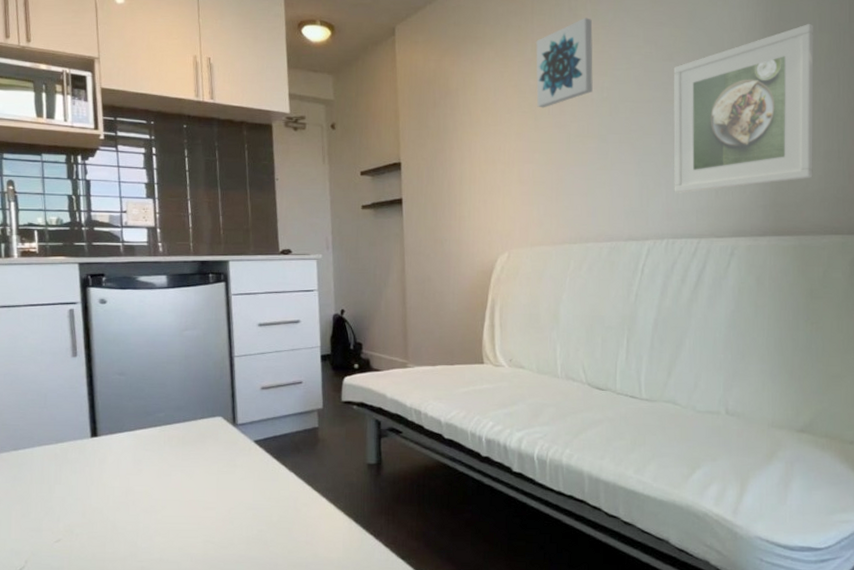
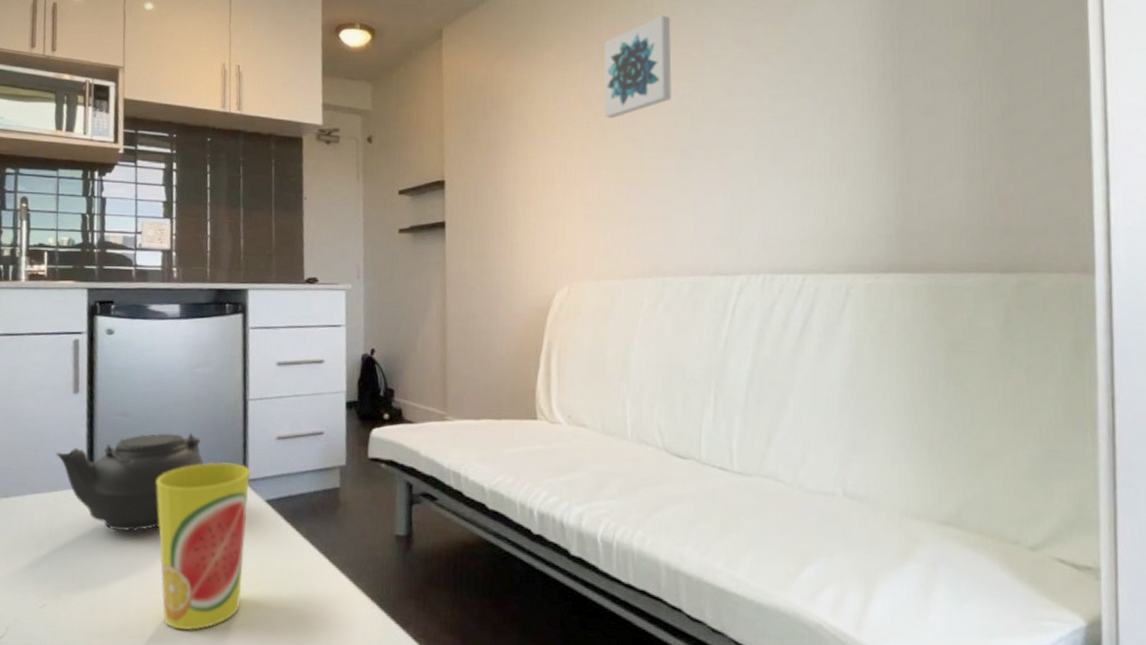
teapot: none [60,386,196,473] -> present [56,432,203,532]
cup: none [155,411,239,553] -> present [156,462,251,631]
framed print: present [673,23,814,193] -> none [769,16,951,219]

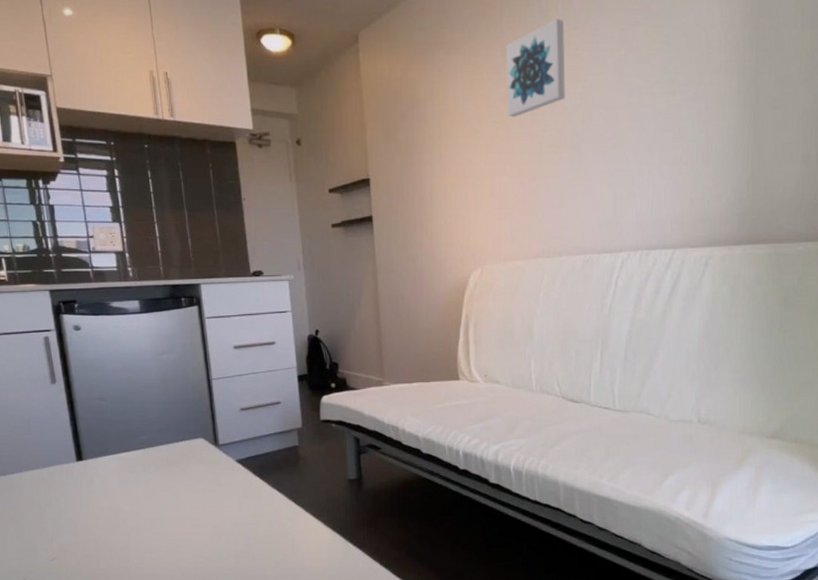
teapot: present [56,432,203,532] -> none [44,409,178,494]
cup: present [156,462,251,631] -> none [139,433,224,567]

